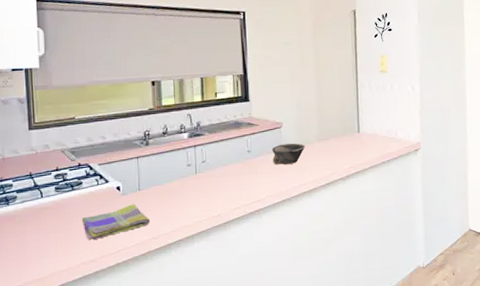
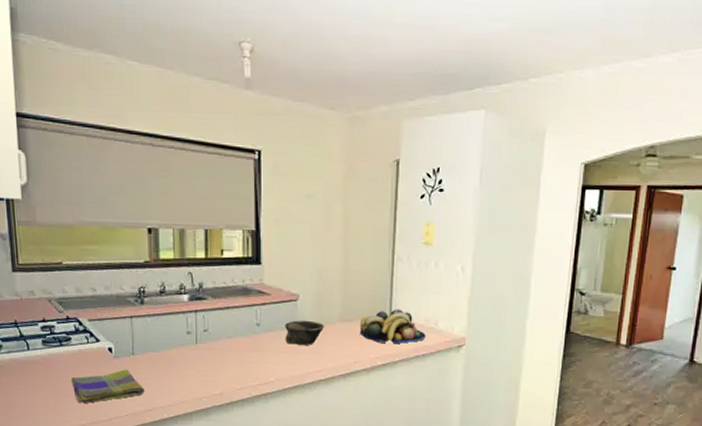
fruit bowl: none [334,125,389,155] -> present [359,309,426,344]

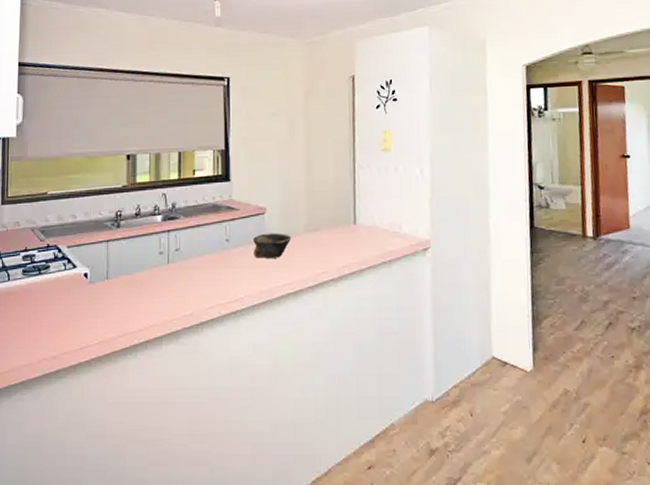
dish towel: present [71,369,144,404] -> none [47,294,116,334]
fruit bowl: present [359,309,426,344] -> none [325,215,391,252]

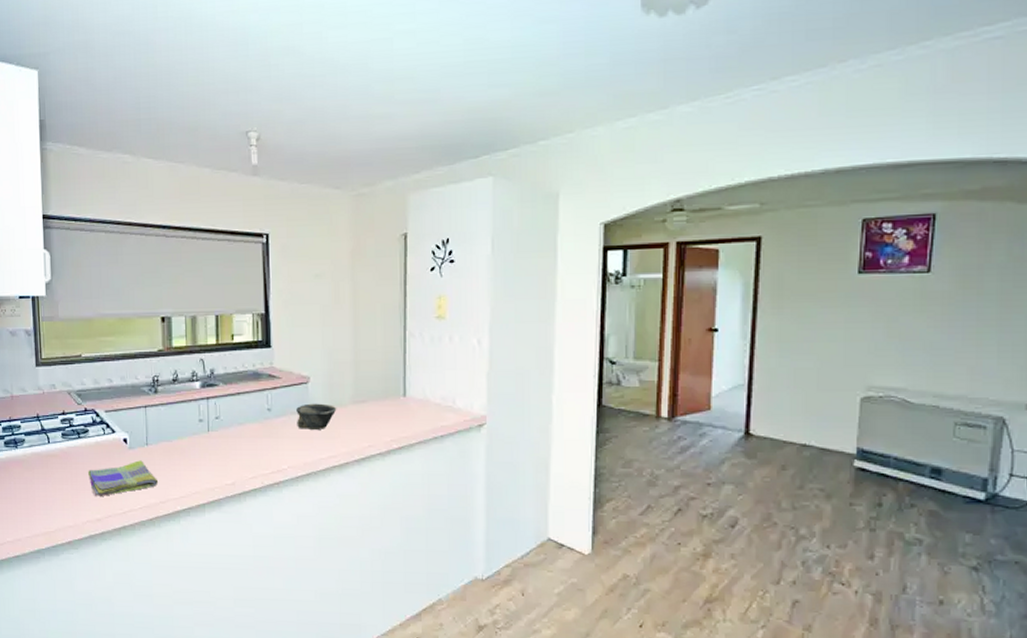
dish towel: none [47,294,116,334] -> present [88,460,158,497]

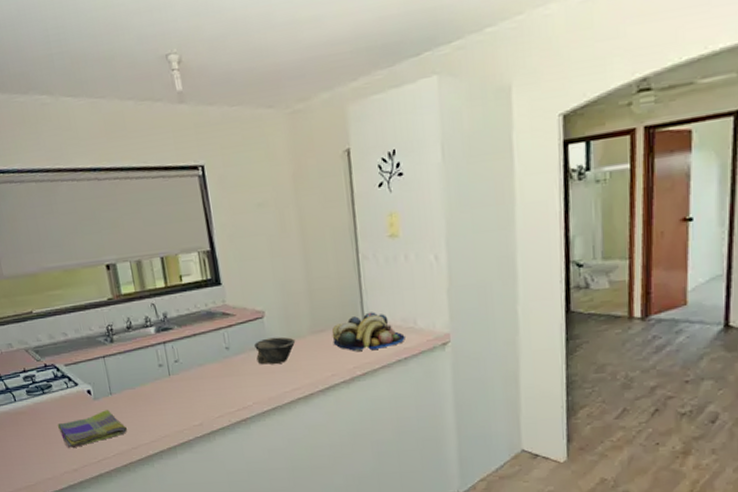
fruit bowl: none [373,388,443,426] -> present [331,312,405,351]

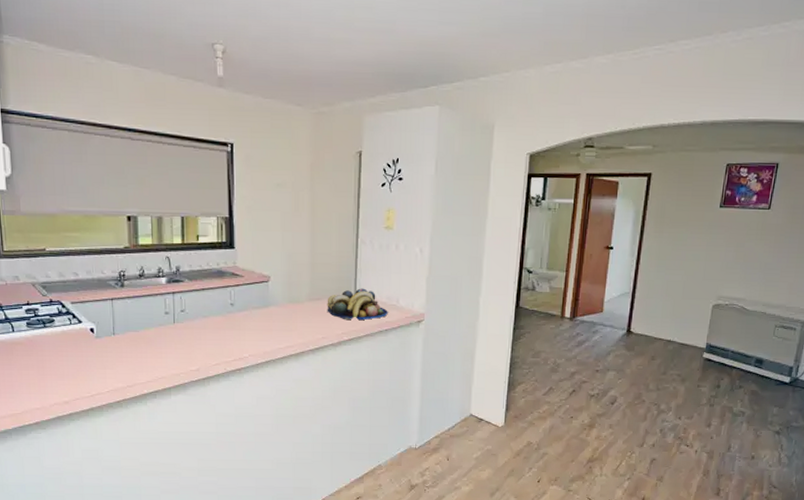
dish towel: present [58,410,127,449] -> none [55,348,125,382]
bowl: present [254,336,296,365] -> none [258,300,295,323]

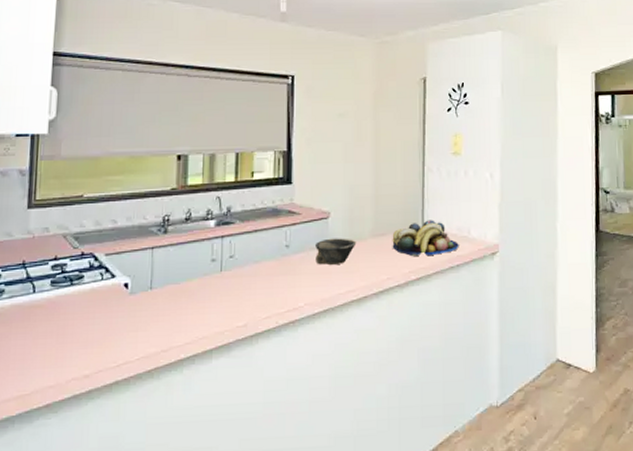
bowl: none [258,300,295,323] -> present [315,238,357,265]

